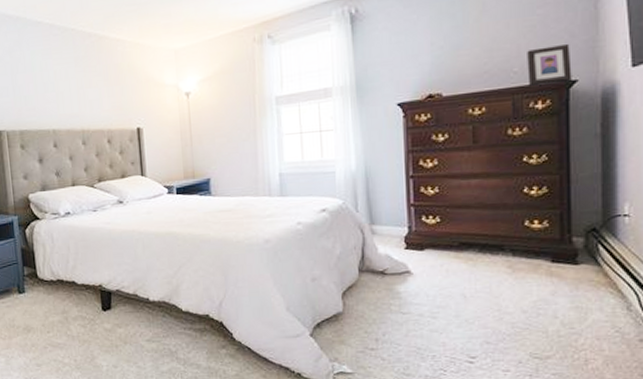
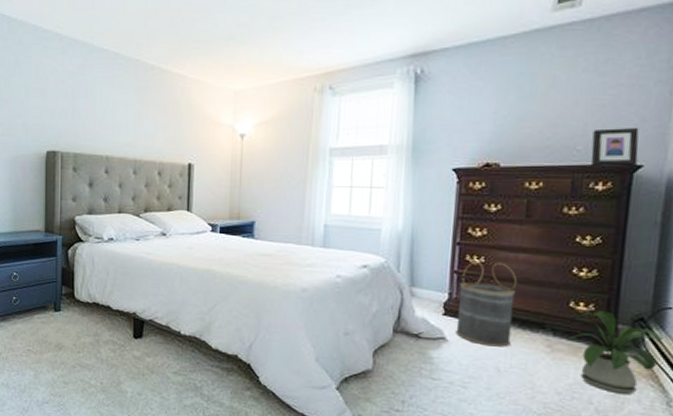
basket: none [417,190,473,274] -> present [456,261,518,347]
house plant: none [528,226,616,305] -> present [569,311,663,394]

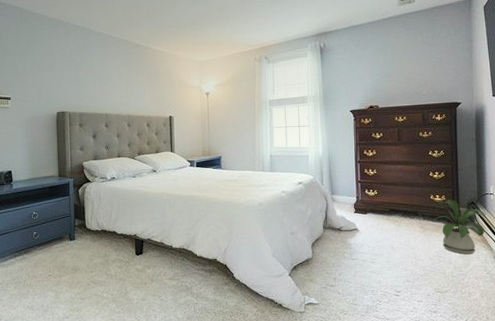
basket: present [456,261,518,347] -> none [363,172,398,232]
picture frame: present [591,128,639,167] -> none [431,79,458,104]

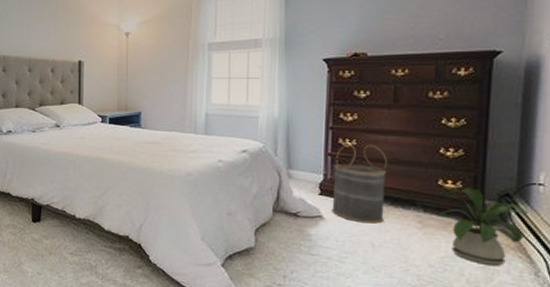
basket: none [363,172,398,232] -> present [332,144,388,224]

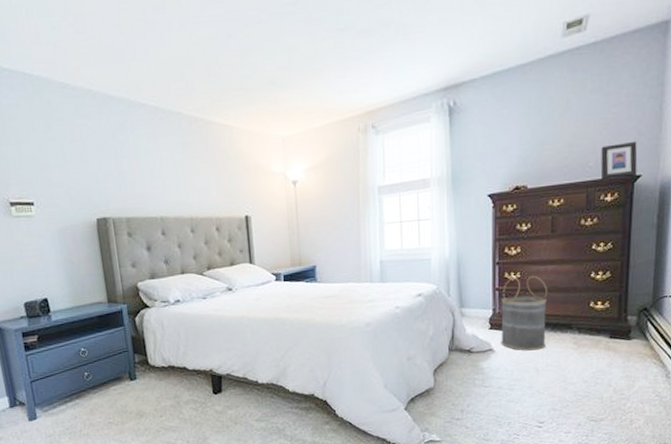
house plant: present [439,188,529,266] -> none [591,306,662,374]
picture frame: none [452,17,498,53] -> present [600,142,638,180]

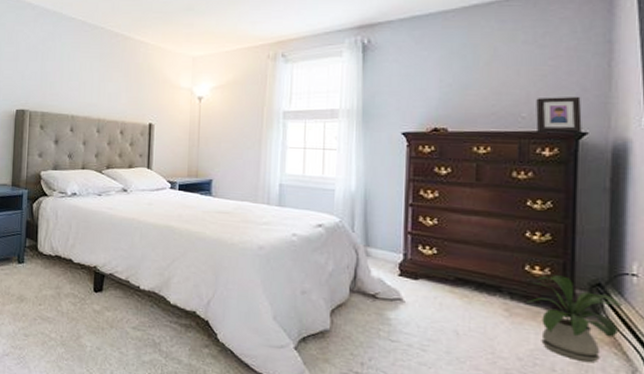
basket: present [501,275,548,351] -> none [412,222,472,310]
house plant: none [591,306,662,374] -> present [526,275,622,362]

